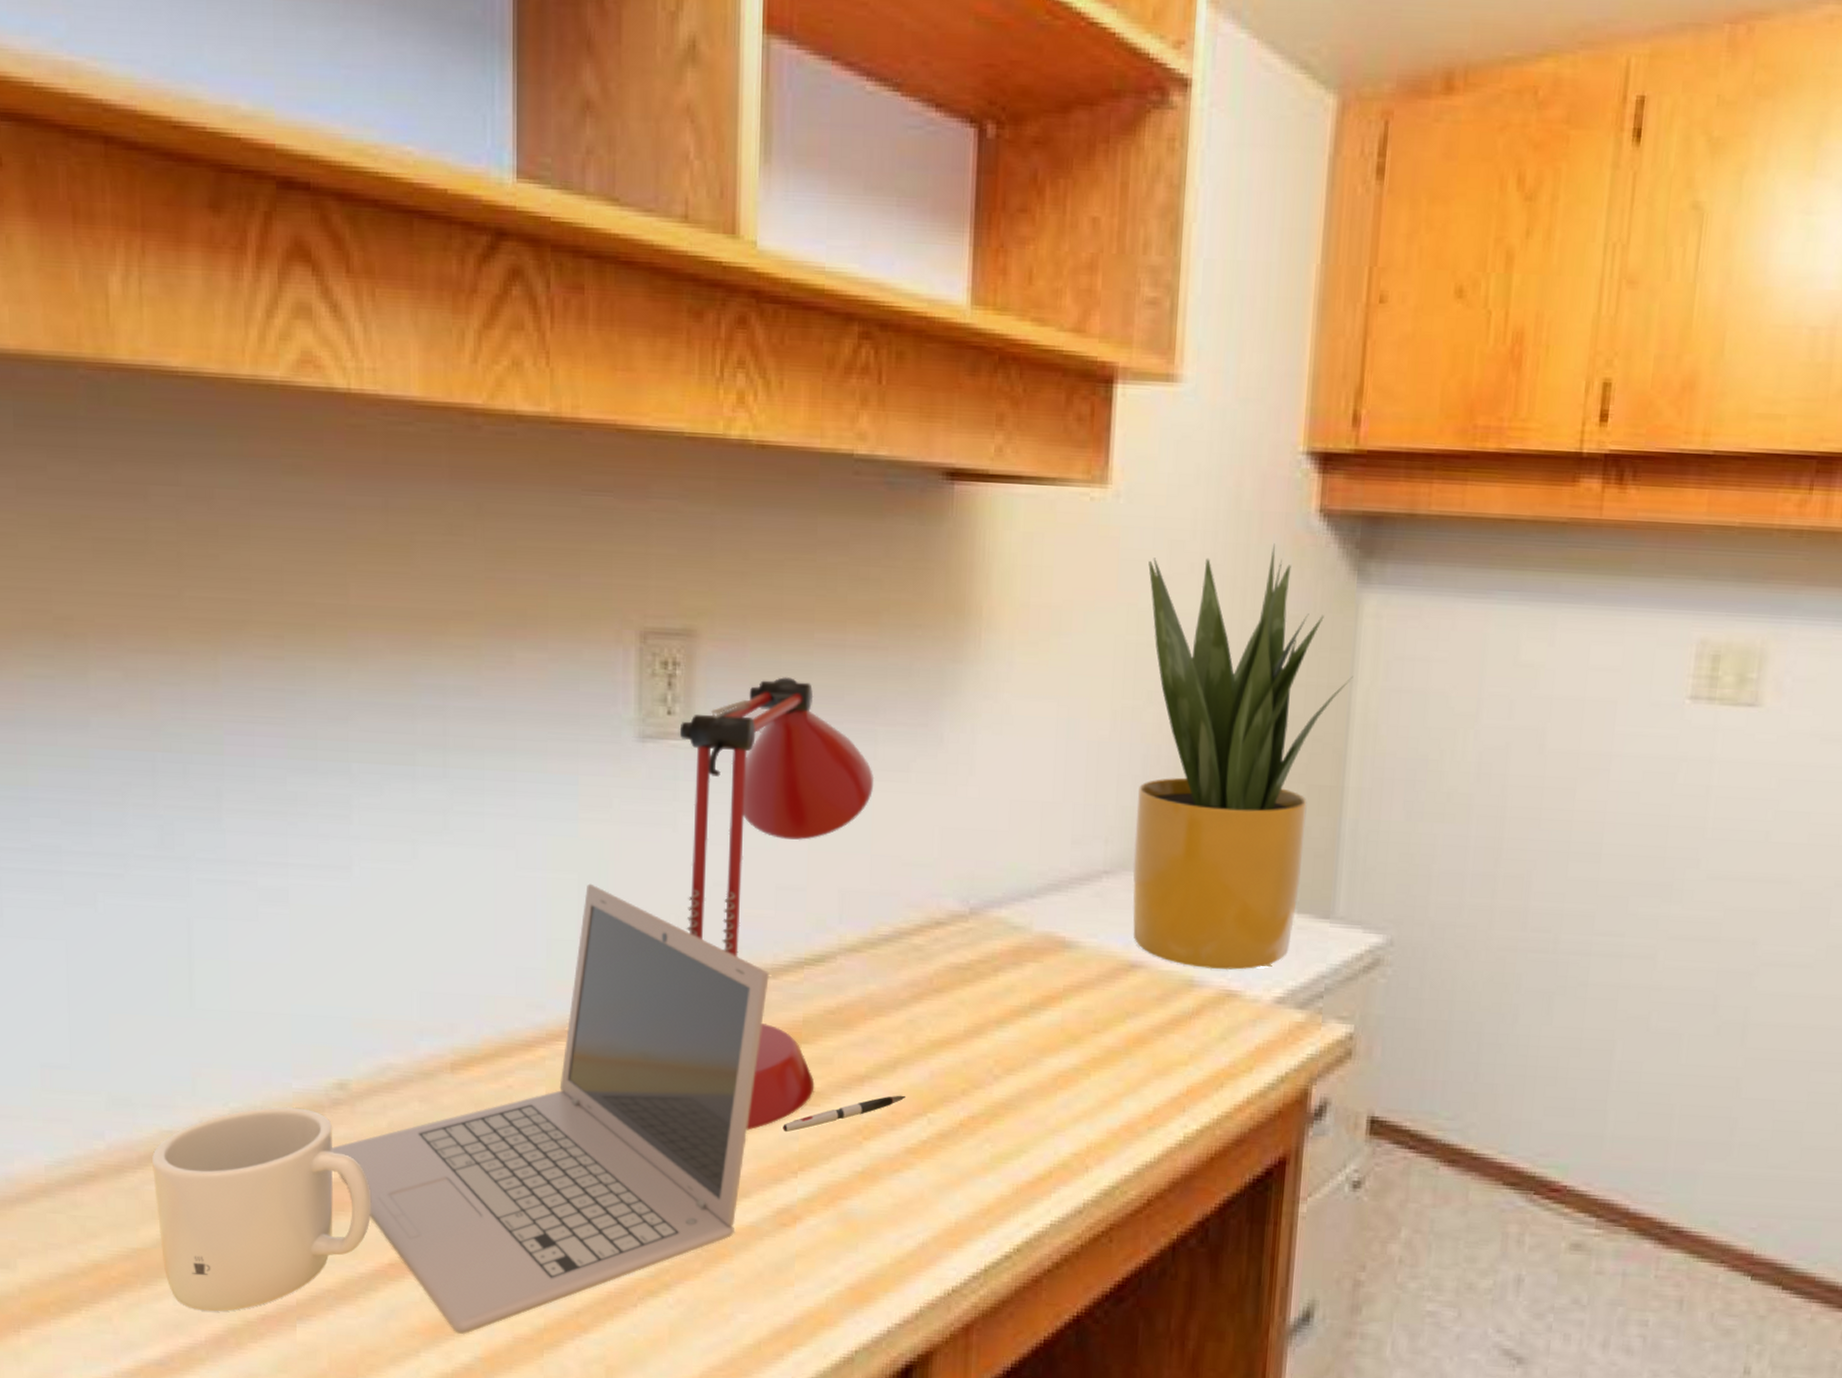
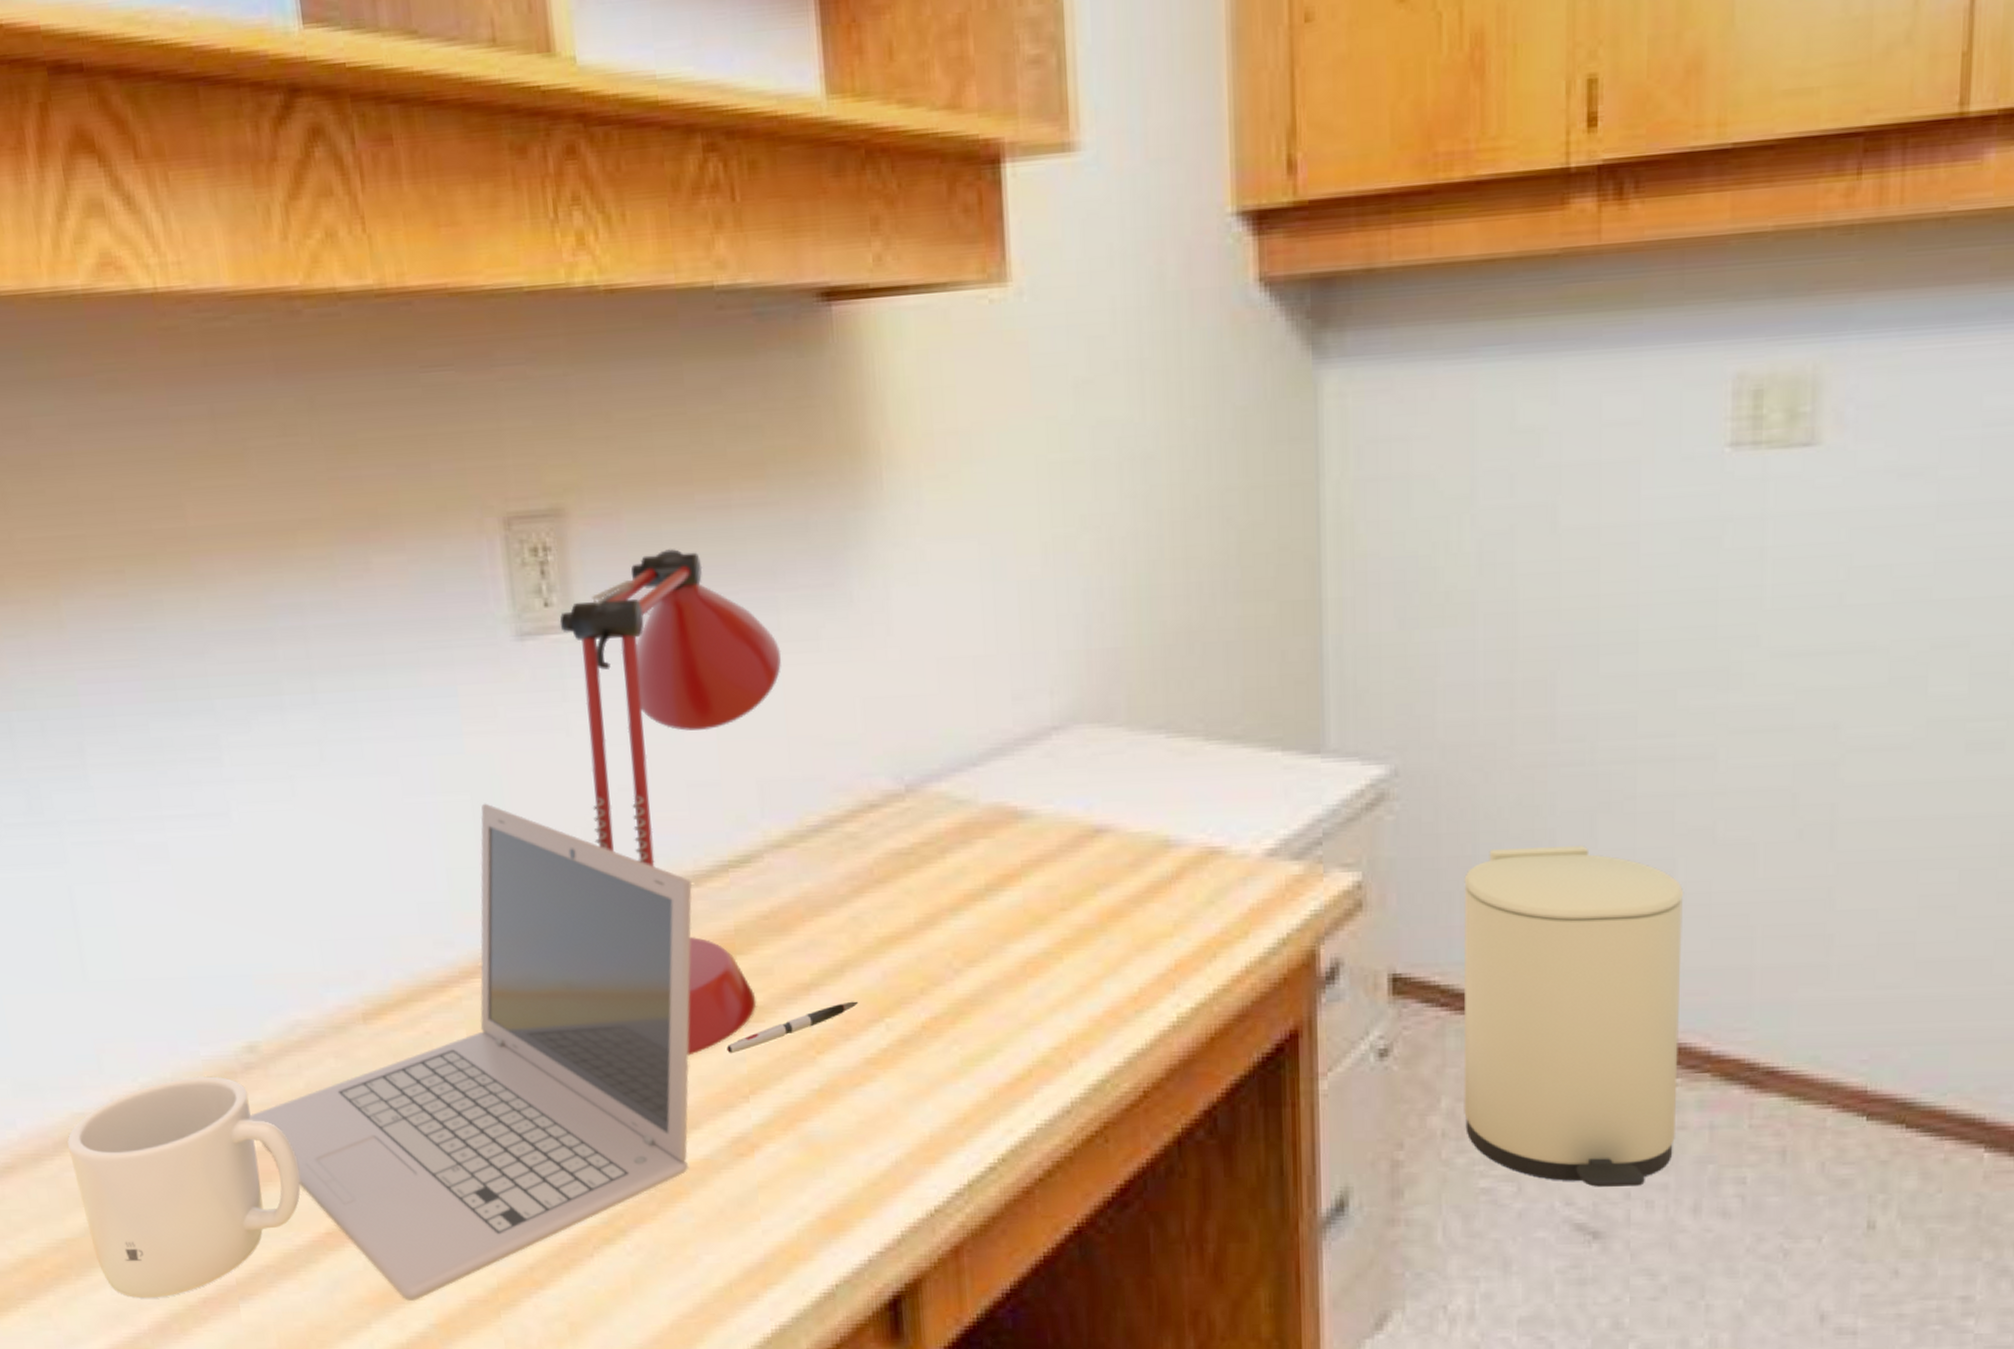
planter: present [1132,543,1353,970] -> none [1065,325,1319,825]
pedal bin: none [1419,1017,1620,1321] -> present [1463,845,1684,1187]

